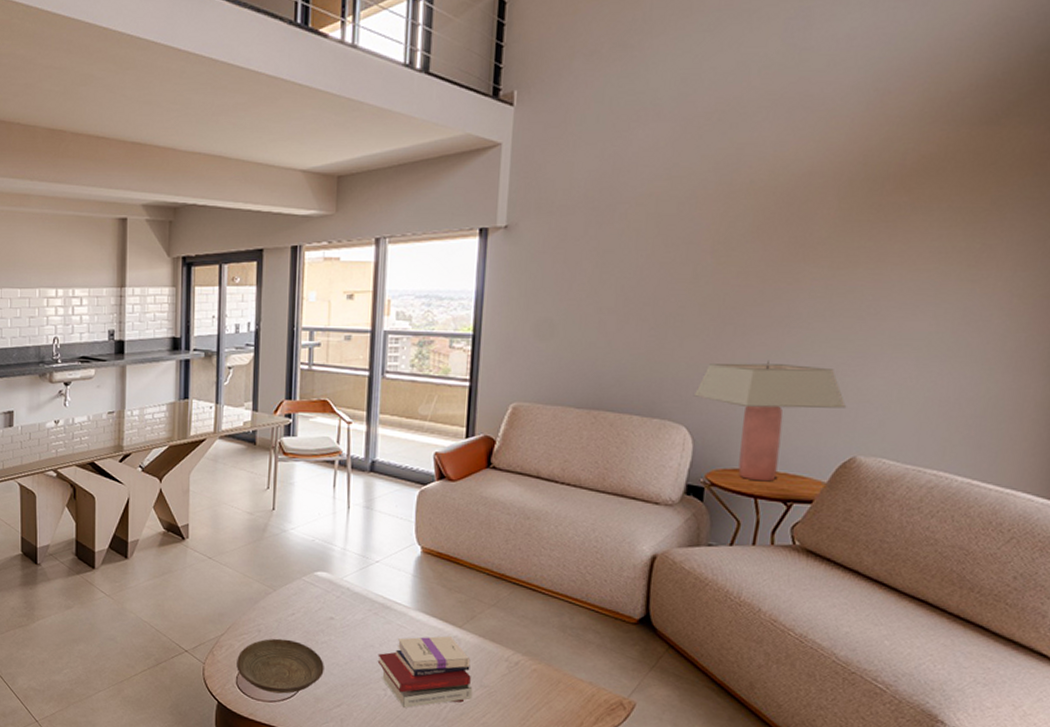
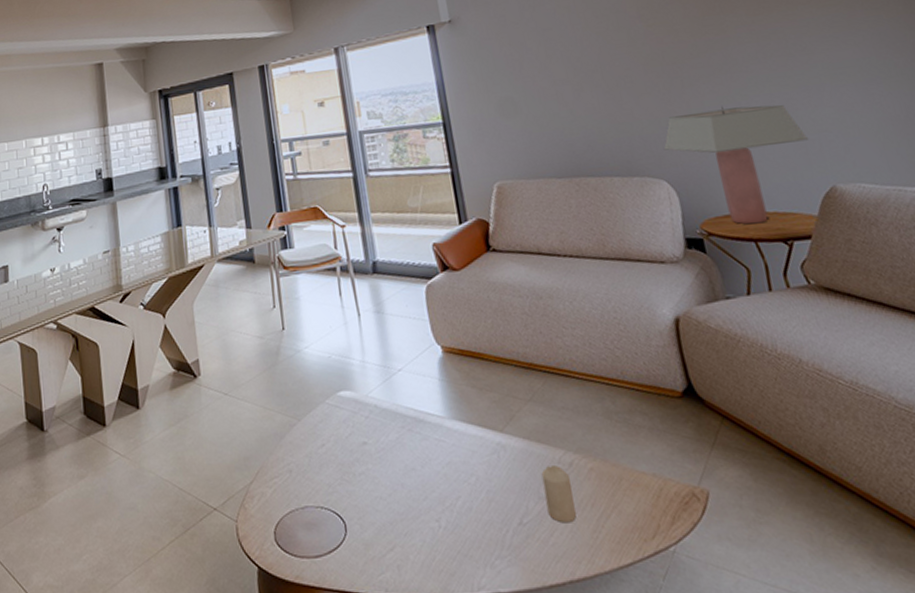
decorative bowl: present [237,638,324,694] -> none [271,476,368,546]
books: present [377,636,473,708] -> none [421,444,534,539]
candle: none [485,662,514,709] -> present [541,465,576,524]

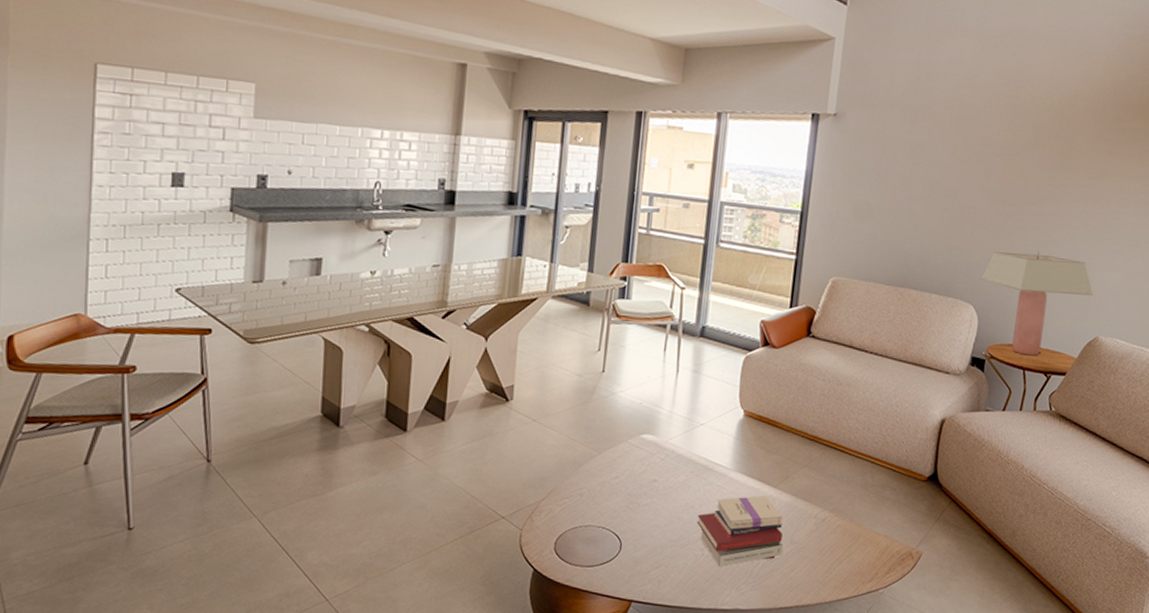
books: none [421,444,534,539] -> present [696,495,784,566]
candle: present [541,465,576,524] -> none [794,519,821,564]

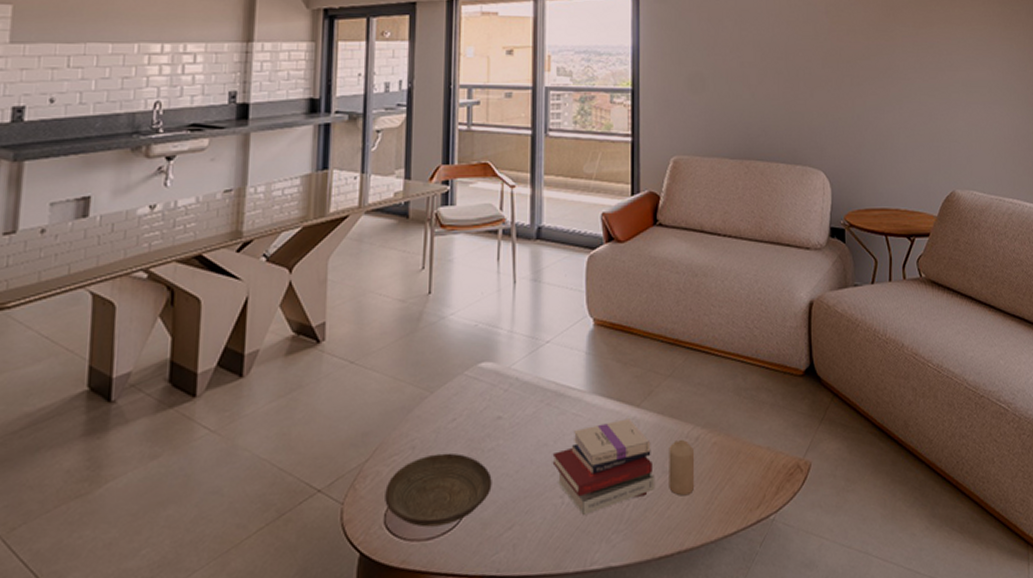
decorative bowl: none [556,502,645,558] -> present [385,452,492,528]
candle: none [794,519,821,564] -> present [669,440,695,496]
table lamp: present [980,252,1094,356] -> none [826,108,942,219]

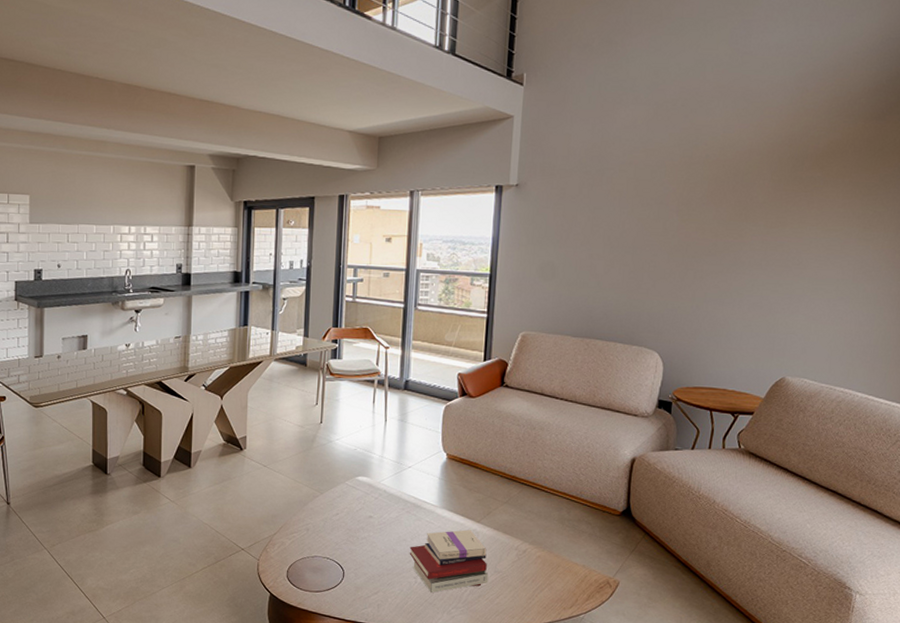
decorative bowl: present [385,452,492,528] -> none [287,536,364,585]
candle: present [669,440,695,496] -> none [499,551,522,591]

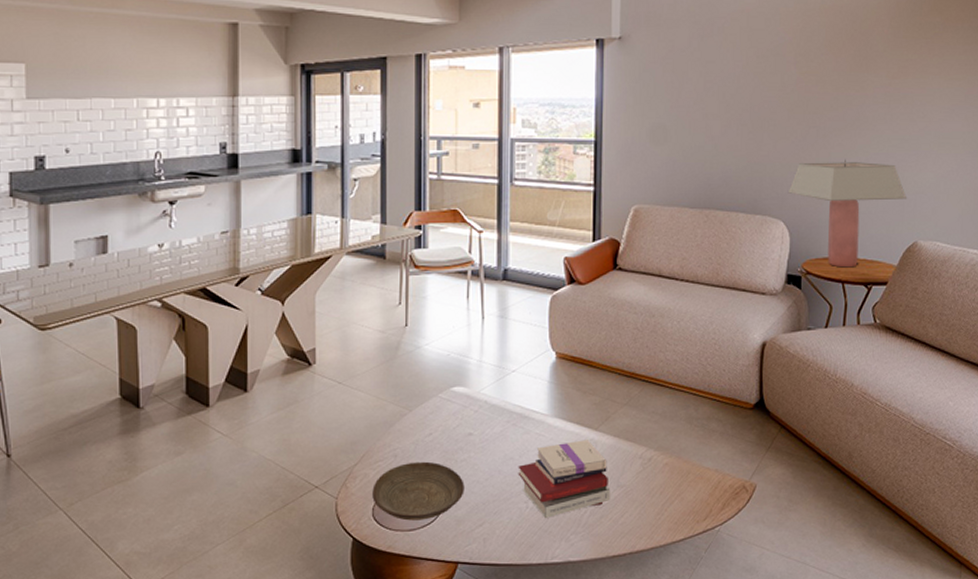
decorative bowl: none [287,536,364,585] -> present [372,461,465,521]
table lamp: none [663,300,778,397] -> present [787,159,908,268]

